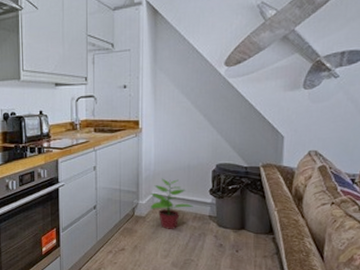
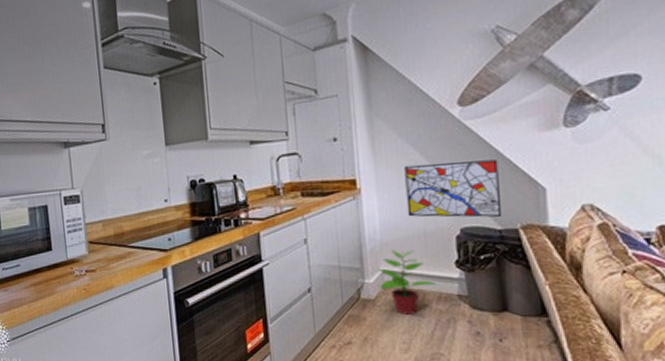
wall art: none [177,111,250,157] -> present [404,159,503,218]

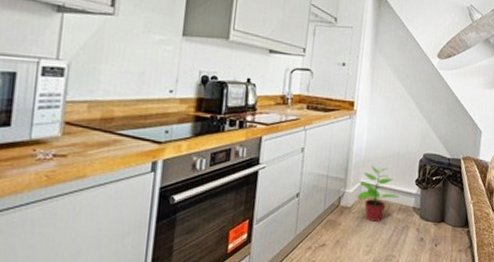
wall art: present [404,159,503,218] -> none [388,97,456,148]

